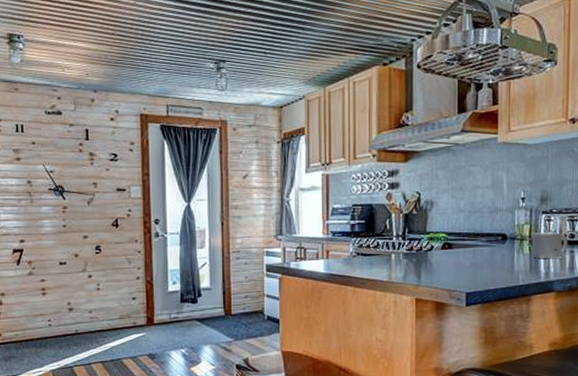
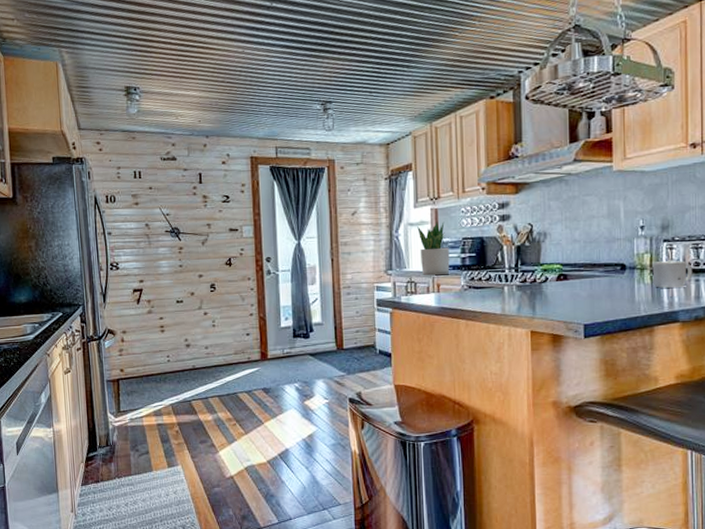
planter: none [308,187,339,242] -> present [417,221,450,276]

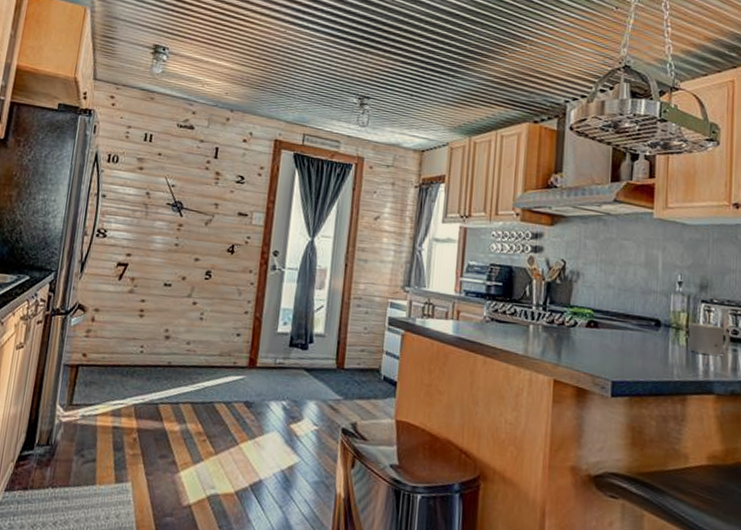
planter: present [417,221,450,276] -> none [442,242,475,302]

